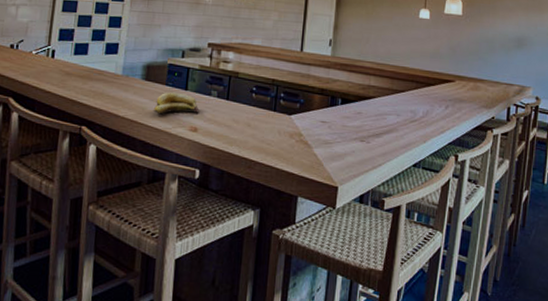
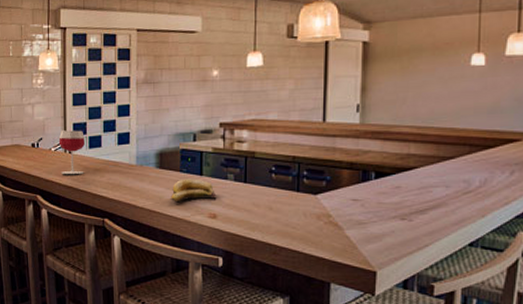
wineglass: none [40,34,71,80] -> present [58,130,85,175]

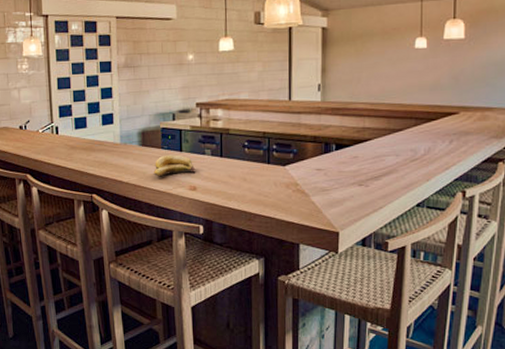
wineglass: present [58,130,85,175] -> none [45,112,71,155]

